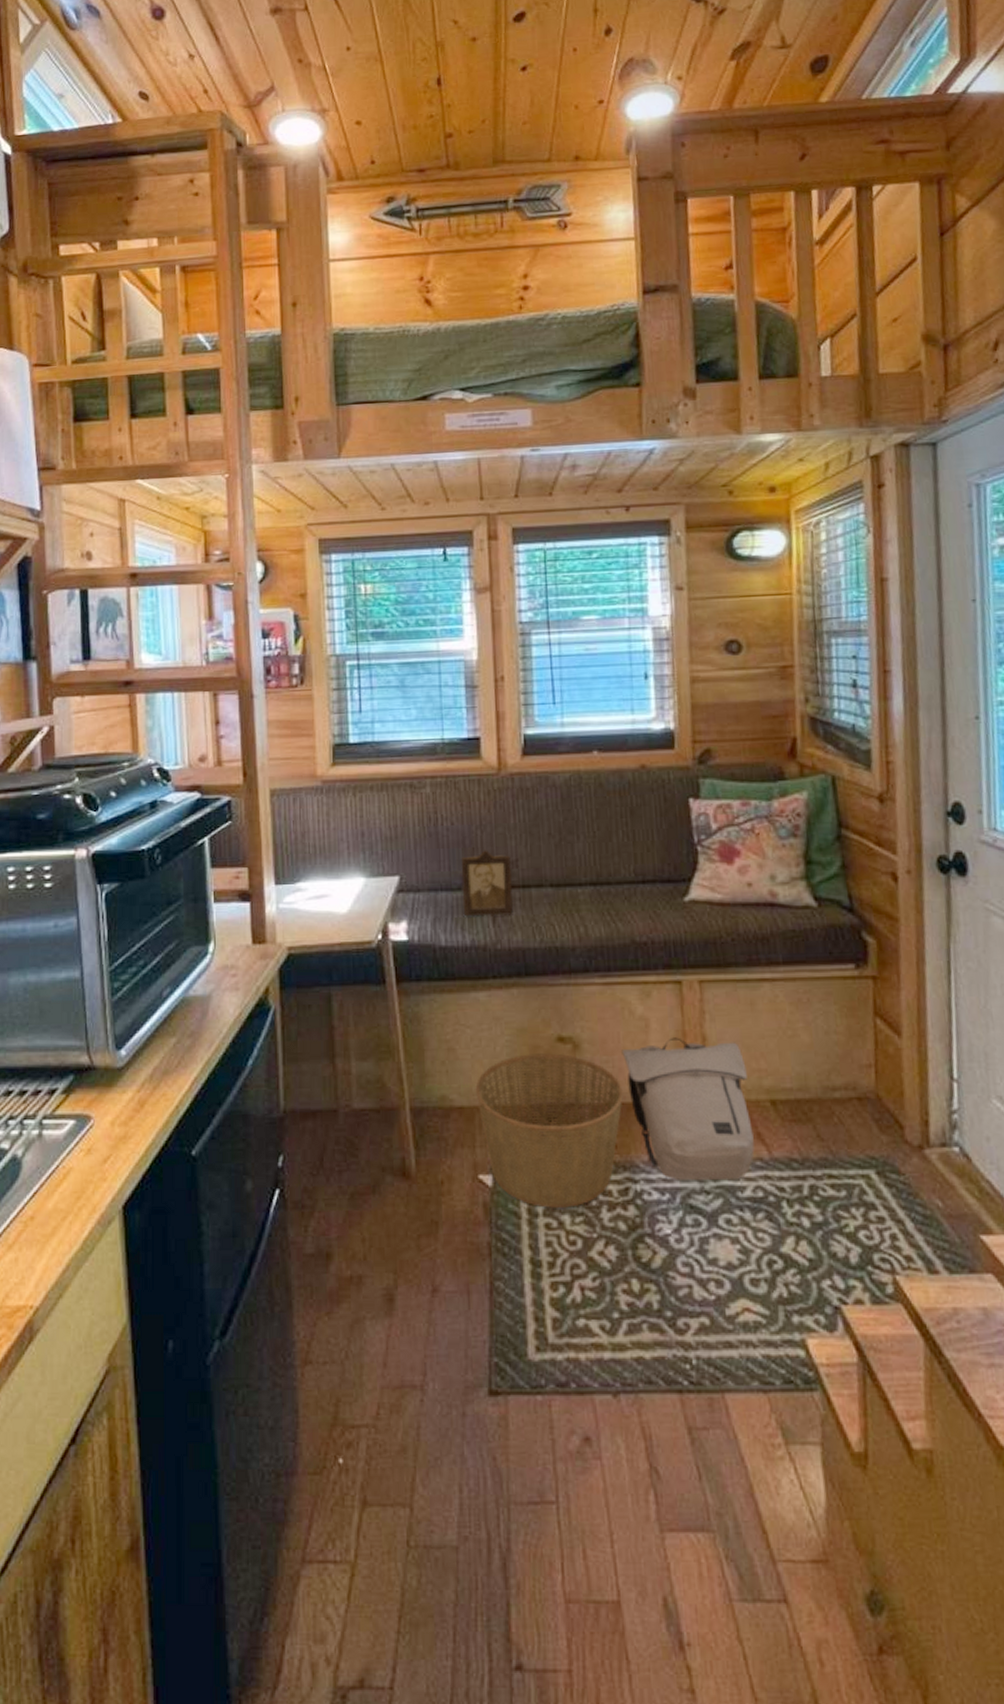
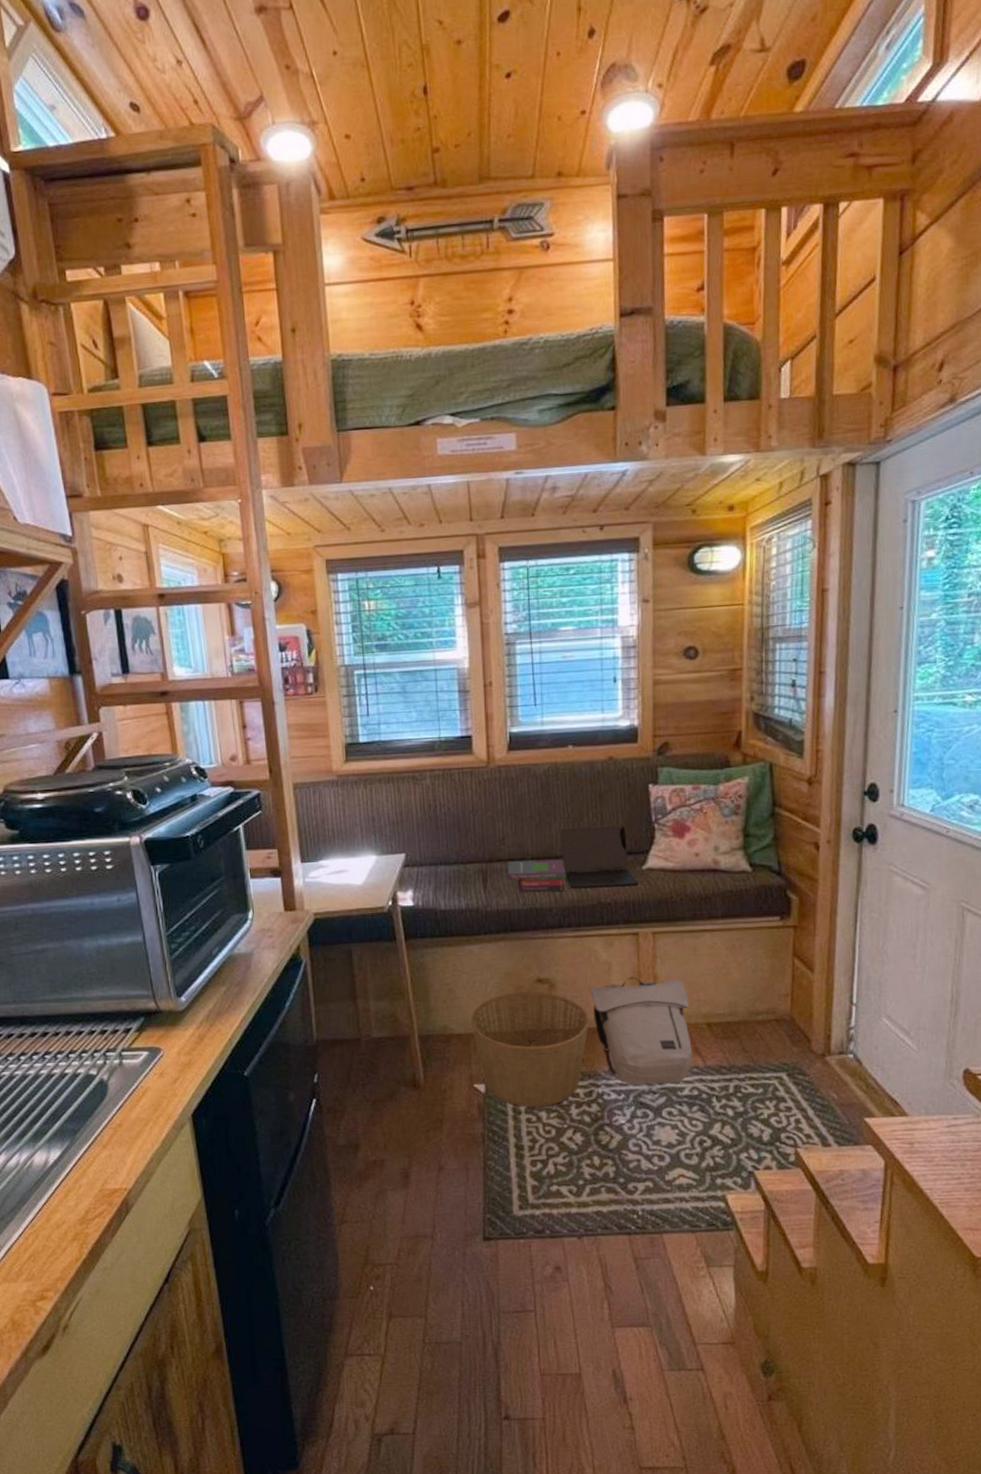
photo frame: present [460,850,513,917] -> none [456,830,501,886]
books: none [521,887,594,927] -> present [507,859,567,892]
laptop: none [586,847,680,924] -> present [561,826,639,889]

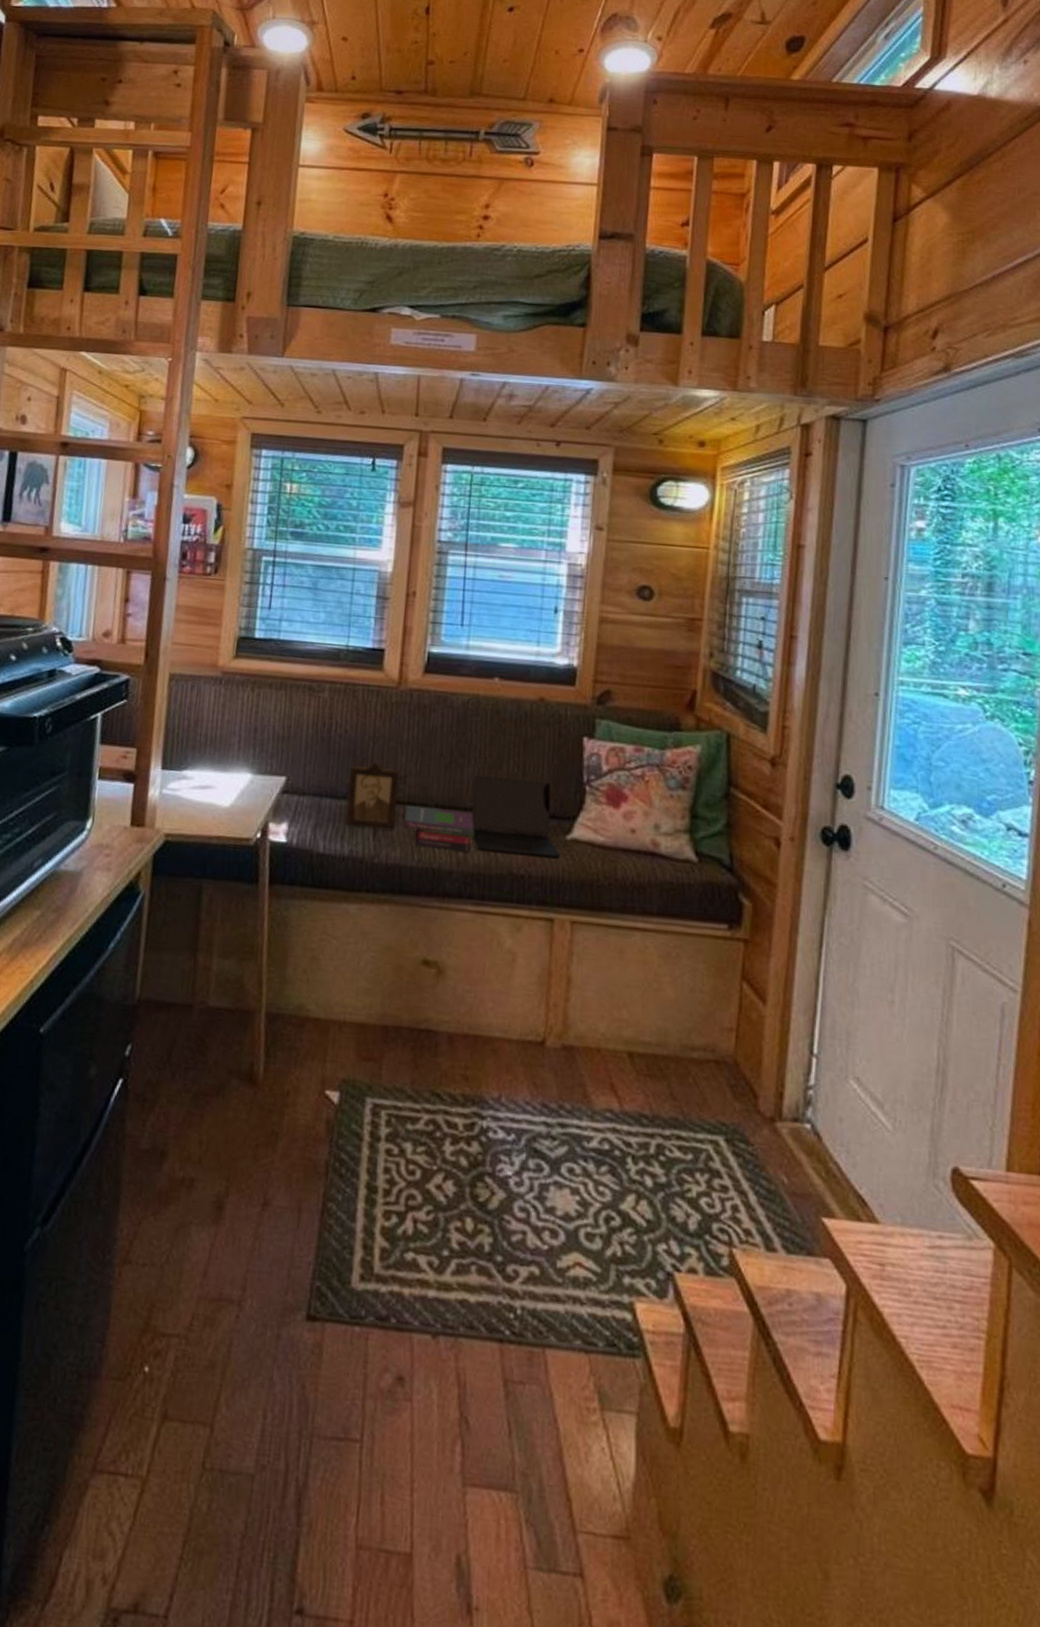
photo frame: none [456,830,501,886] -> present [345,762,399,831]
basket: present [471,991,589,1107] -> none [333,973,481,1136]
backpack: present [588,977,692,1084] -> none [485,975,608,1129]

